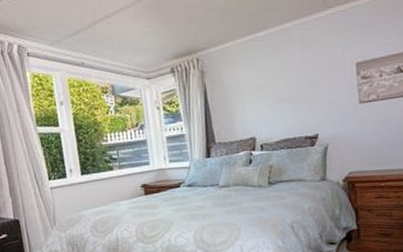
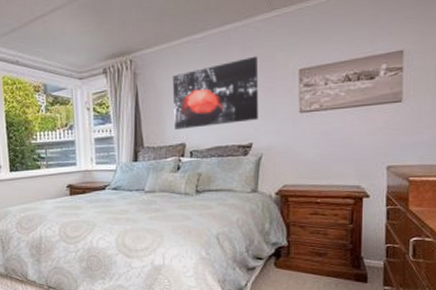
wall art: none [238,51,322,124] -> present [172,56,258,129]

